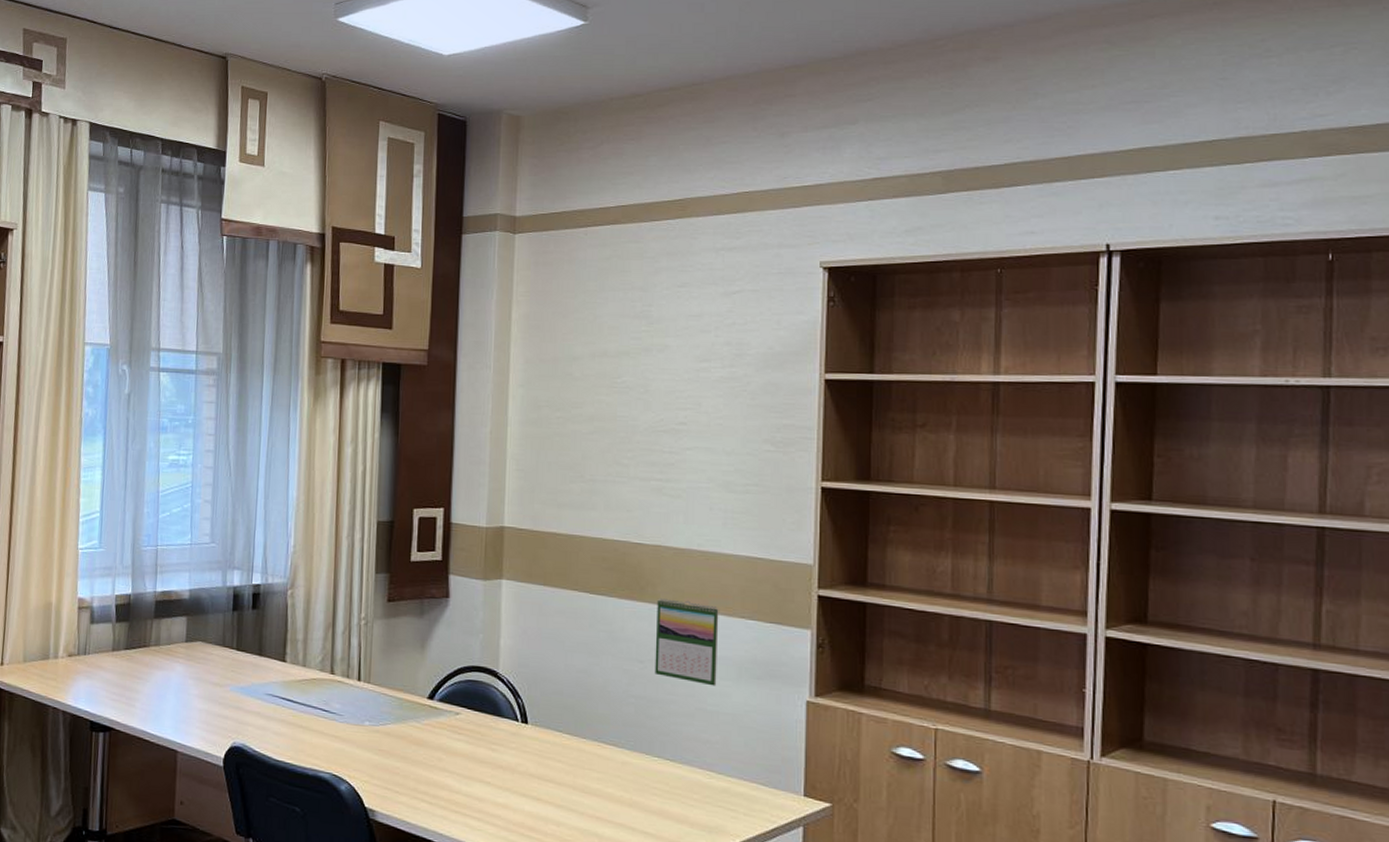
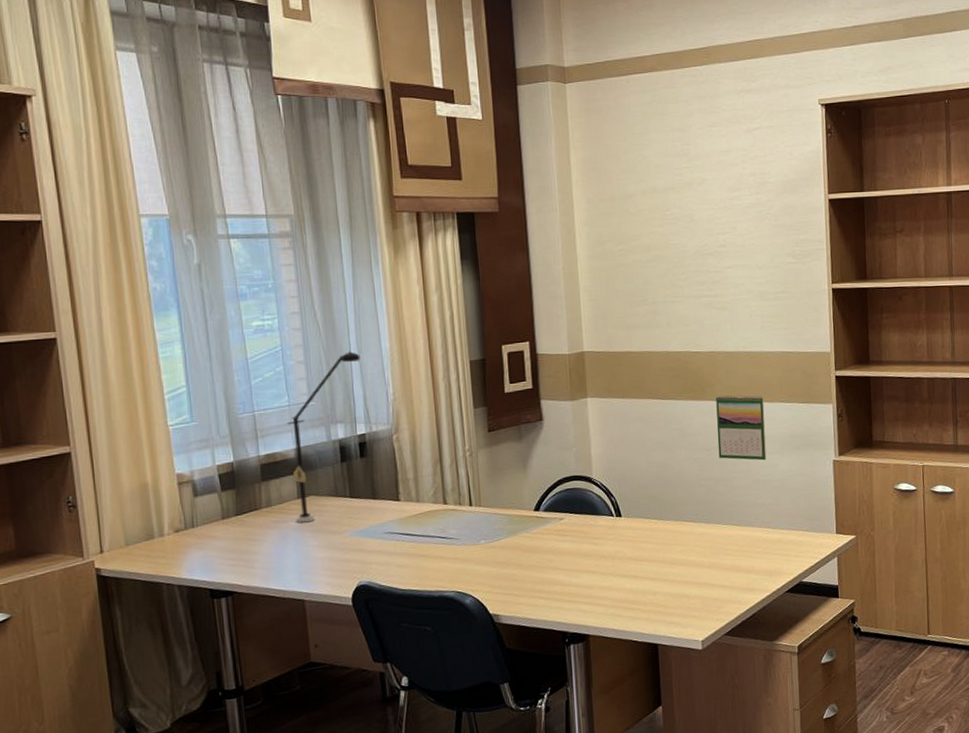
desk lamp: none [181,495,266,669] -> present [287,350,361,523]

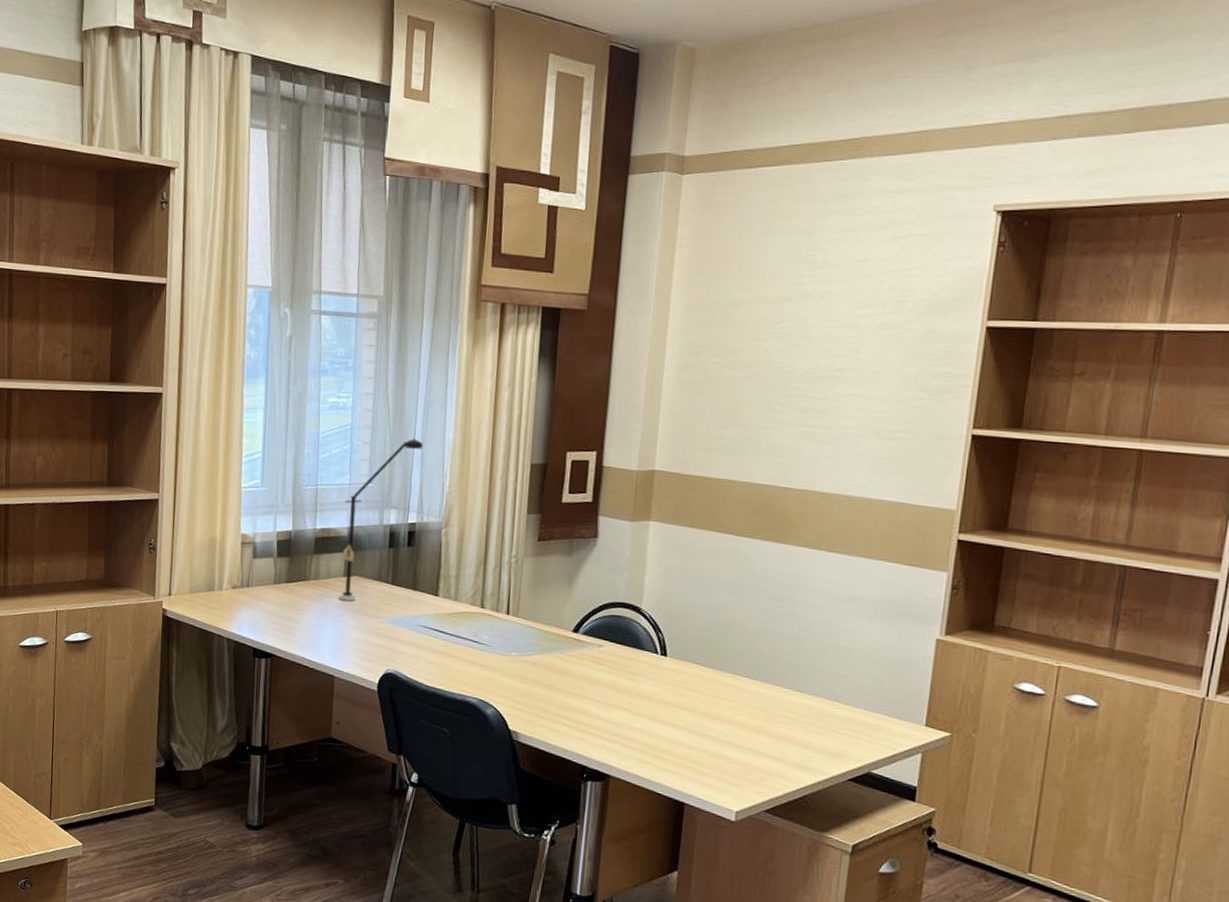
calendar: present [716,394,767,461] -> none [792,540,859,624]

